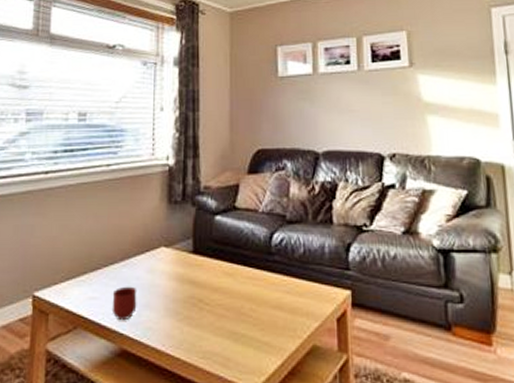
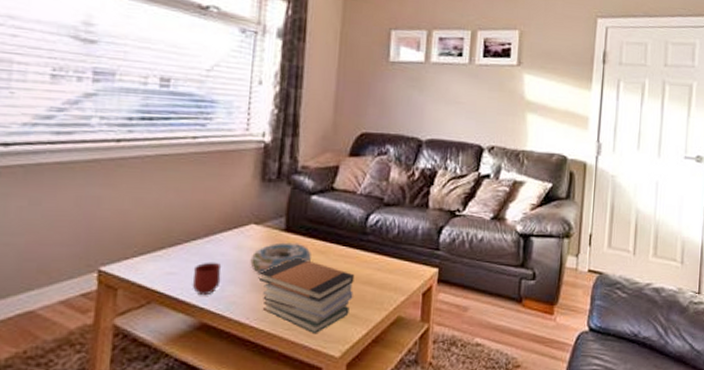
decorative bowl: none [163,265,219,298] -> present [250,242,311,274]
book stack: none [172,280,264,364] -> present [259,257,355,335]

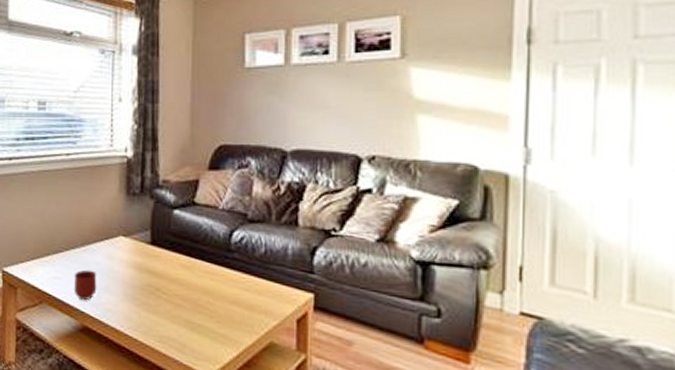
decorative bowl: present [250,242,311,274] -> none [121,255,177,285]
book stack: present [259,257,355,335] -> none [130,271,221,350]

